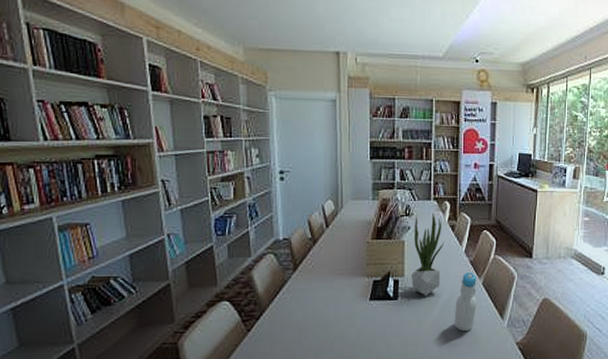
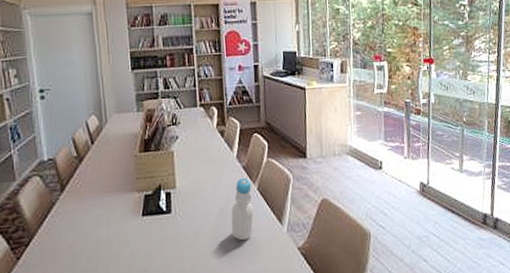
potted plant: present [411,213,445,296] -> none [182,120,215,207]

